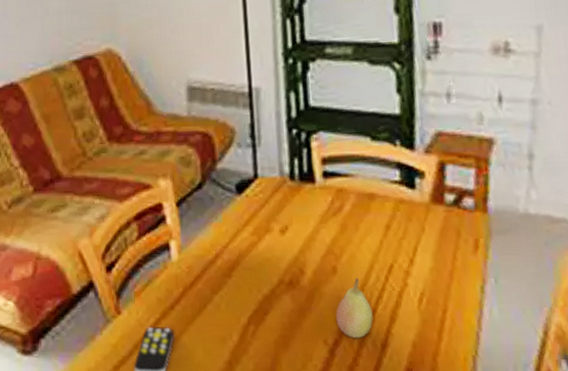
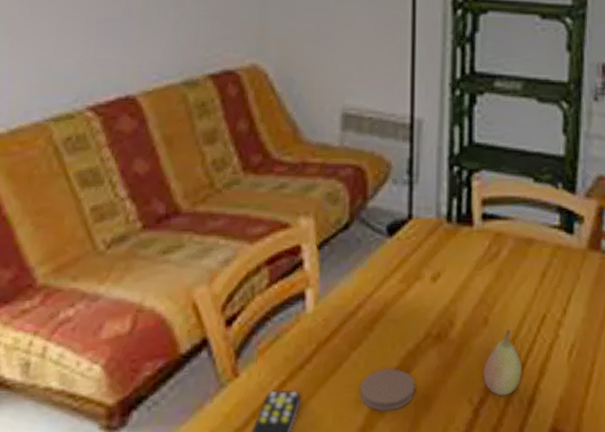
coaster: none [223,310,274,348] -> present [359,367,416,411]

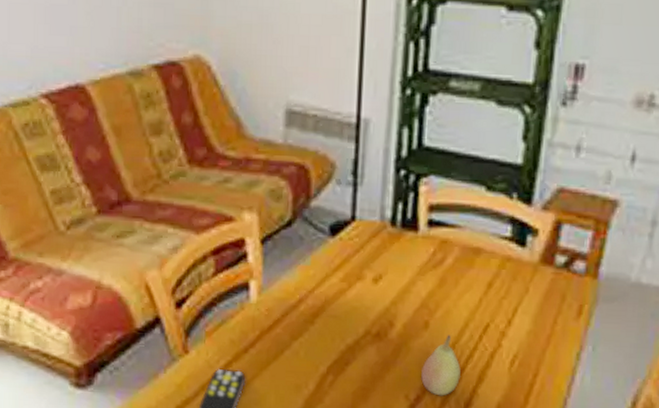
coaster: present [359,367,416,411] -> none [299,359,354,398]

